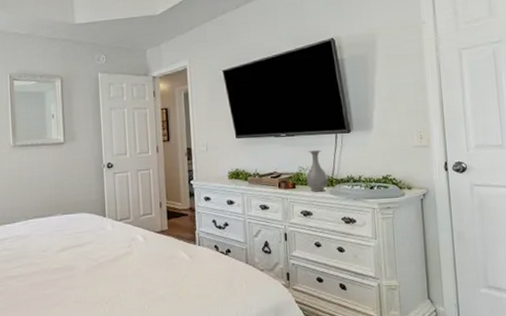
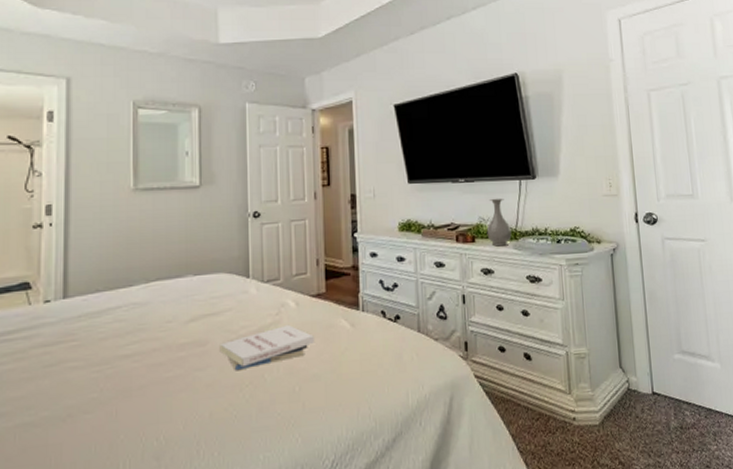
books: none [84,255,159,291] -> present [219,324,314,371]

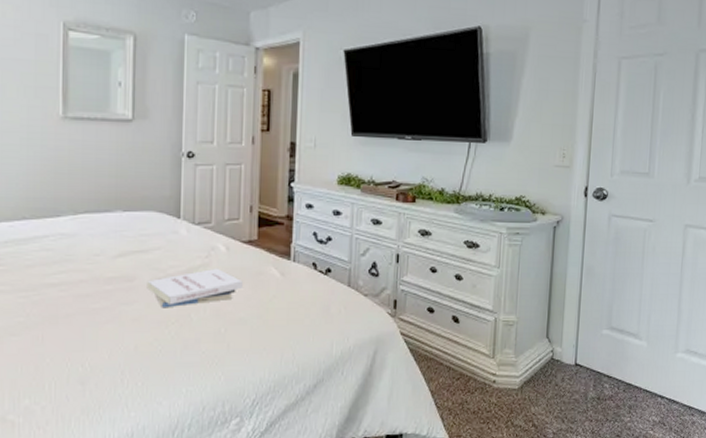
vase: present [486,197,512,247] -> none [428,159,455,209]

